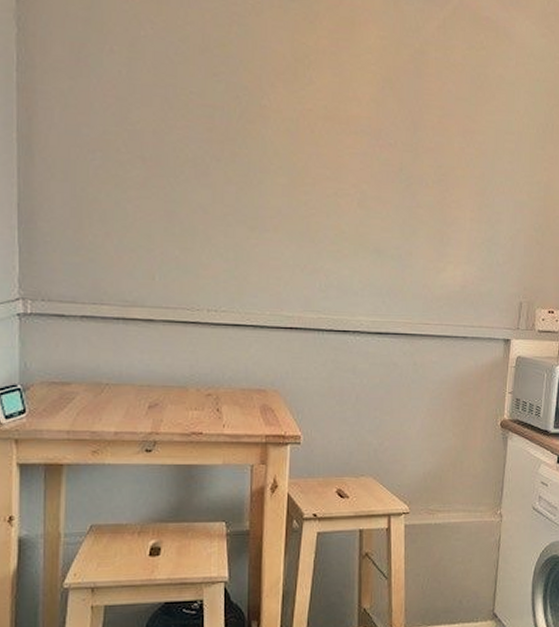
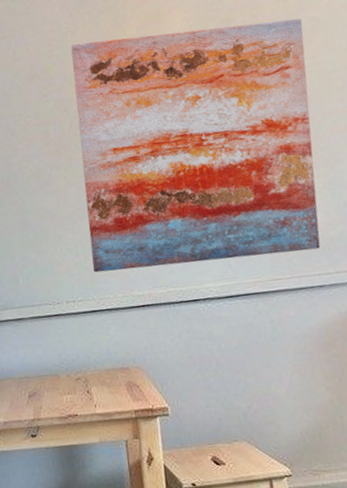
wall art: none [242,25,489,301] -> present [71,18,321,273]

